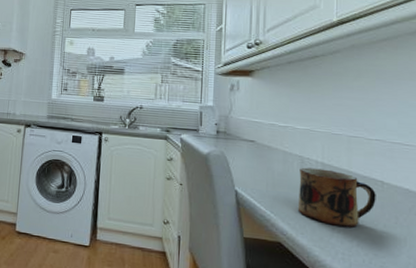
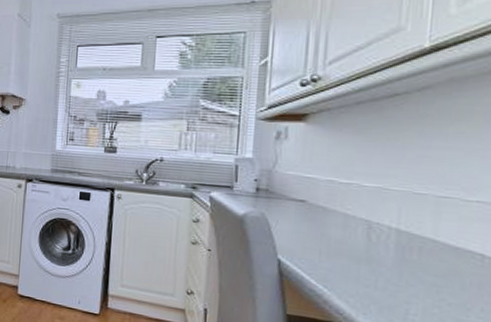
mug: present [297,167,376,228] -> none [360,234,473,310]

